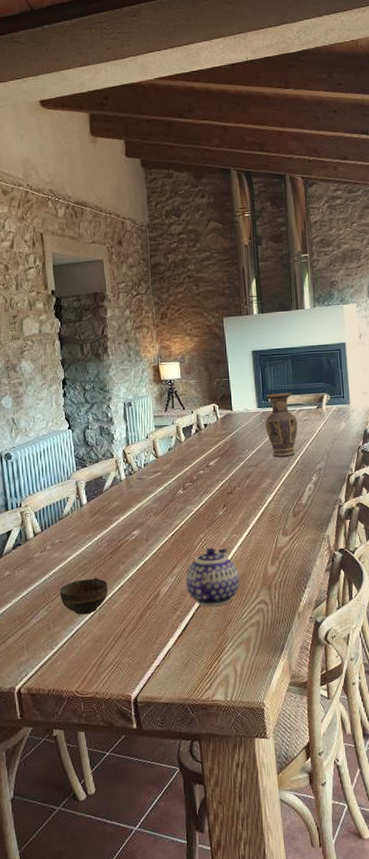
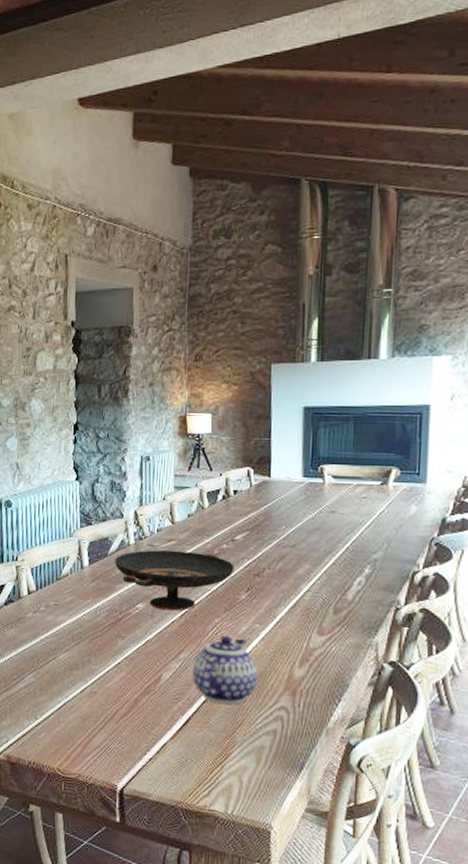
cup: present [59,577,108,615] -> none [50,649,103,689]
decorative bowl: none [110,479,211,534] -> present [115,550,235,611]
vase: present [265,392,298,457] -> none [310,461,353,540]

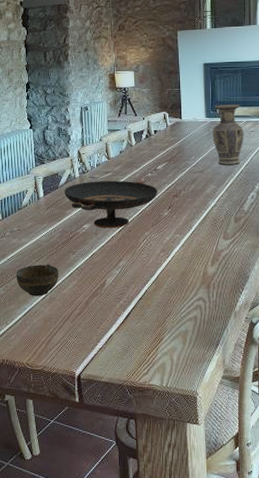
cup: none [50,649,103,689] -> present [16,264,59,297]
teapot: present [193,635,258,705] -> none [130,245,181,299]
vase: none [310,461,353,540] -> present [213,104,244,165]

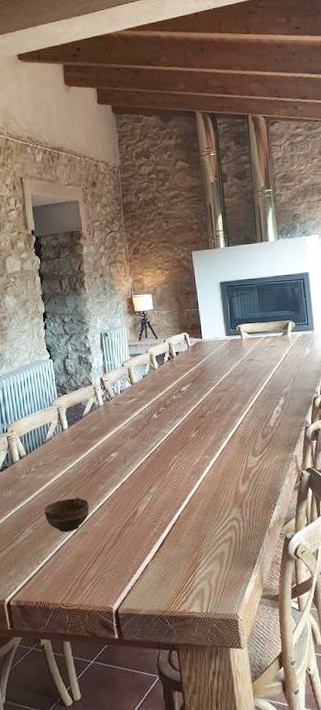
decorative bowl: present [64,180,158,228] -> none [89,404,184,456]
vase: present [213,104,244,165] -> none [233,321,265,382]

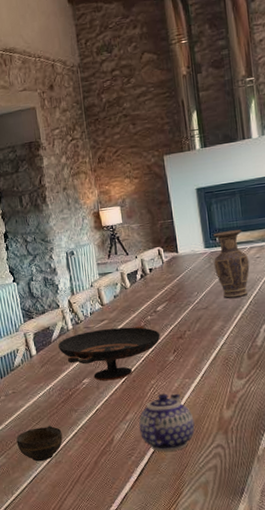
decorative bowl: none [89,404,184,456] -> present [58,326,161,381]
teapot: none [161,468,213,524] -> present [139,393,195,452]
vase: none [233,321,265,382] -> present [213,229,250,298]

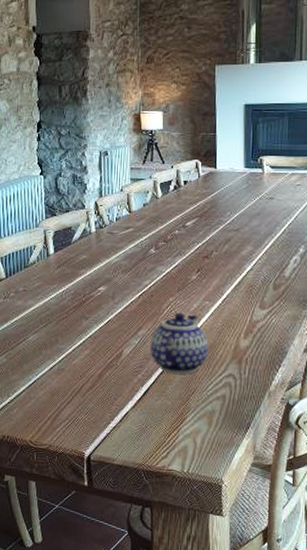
cup: present [16,425,63,462] -> none [20,330,69,367]
decorative bowl: present [58,326,161,381] -> none [78,237,186,292]
vase: present [213,229,250,298] -> none [252,153,289,224]

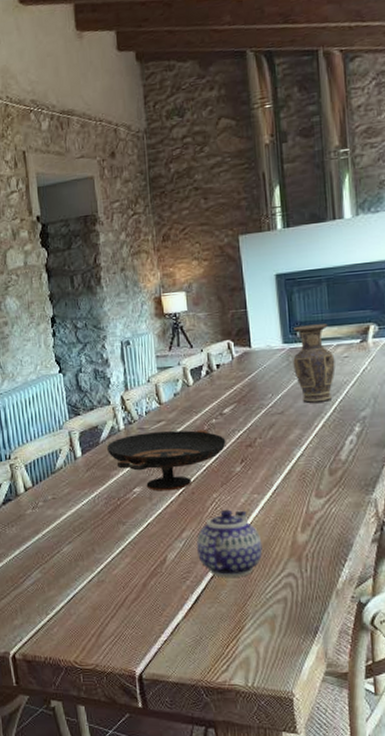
decorative bowl: none [78,237,186,292] -> present [107,430,226,491]
vase: none [252,153,289,224] -> present [293,323,336,403]

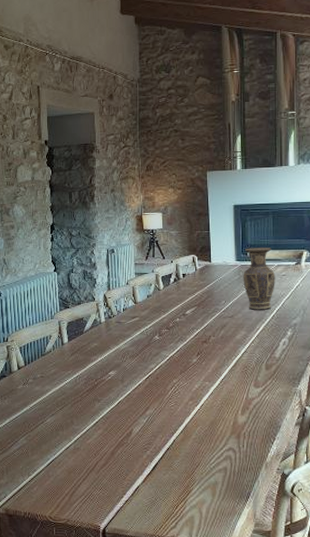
decorative bowl: present [107,430,226,491] -> none [90,325,187,375]
teapot: present [197,509,263,577] -> none [158,393,210,450]

